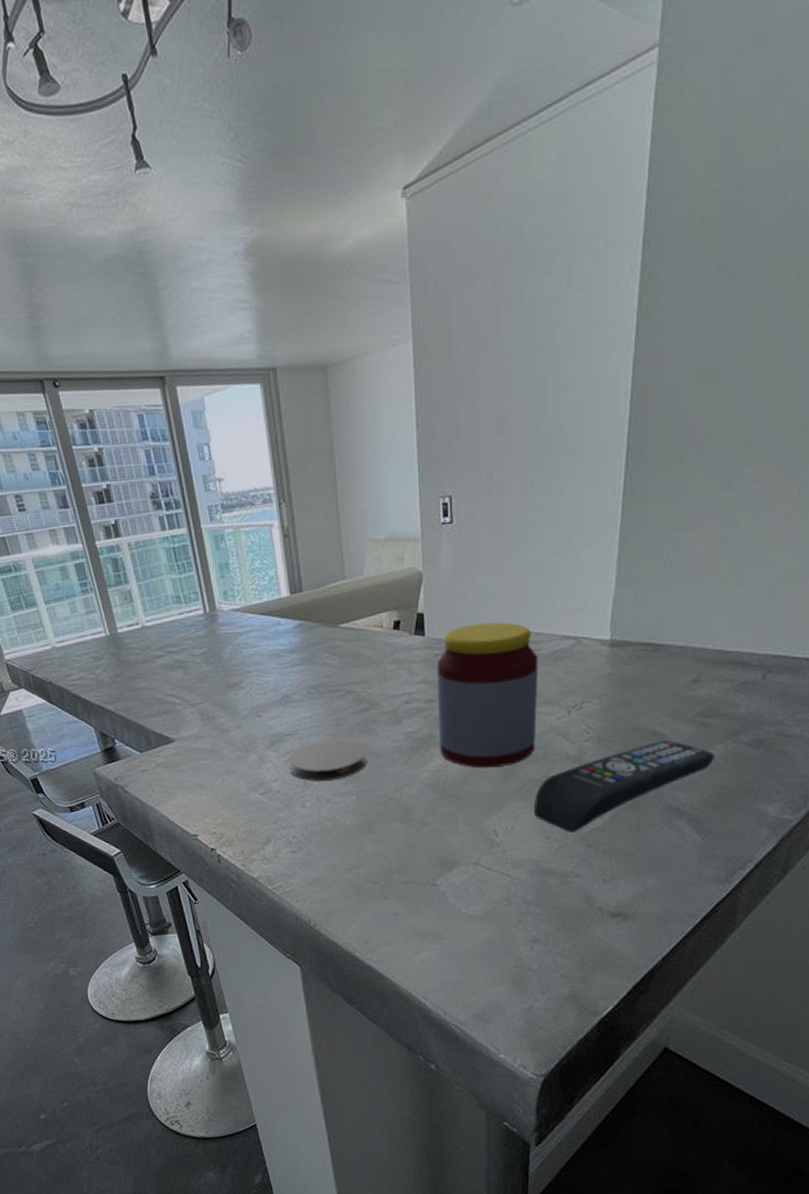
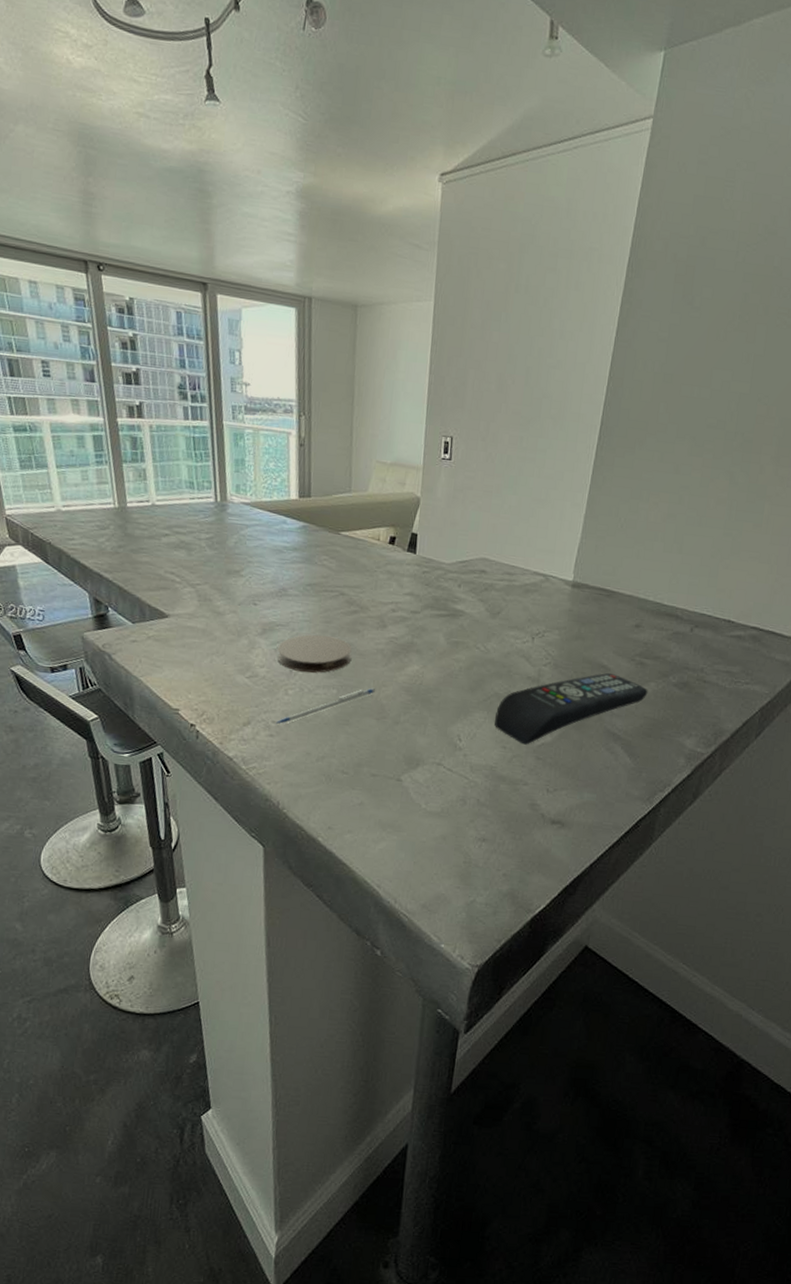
pen: none [296,789,397,840] -> present [275,687,375,725]
jar: present [437,622,539,768] -> none [418,549,512,680]

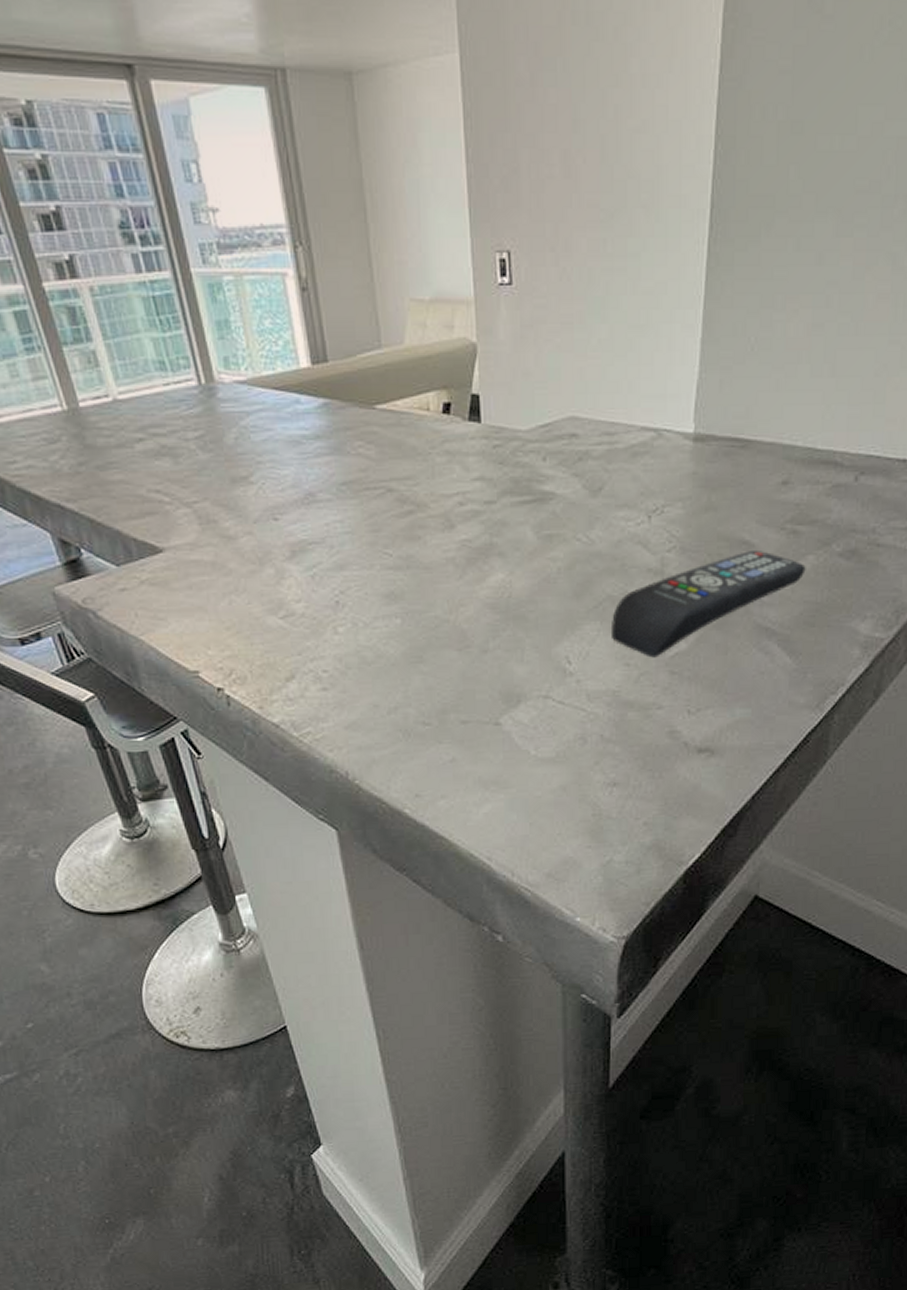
pen: present [275,687,375,725] -> none [327,609,451,674]
coaster: present [277,634,352,673] -> none [315,548,415,602]

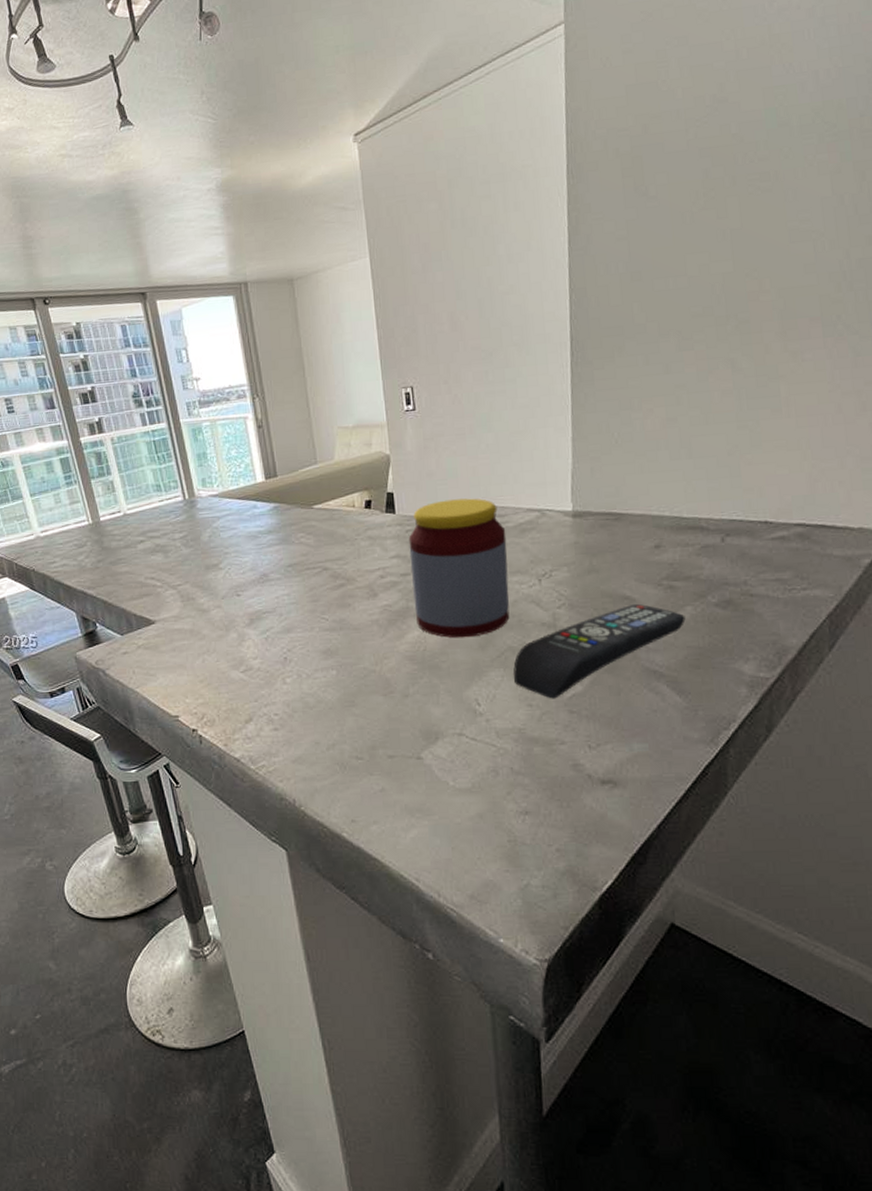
jar: none [496,409,615,584] -> present [408,498,510,638]

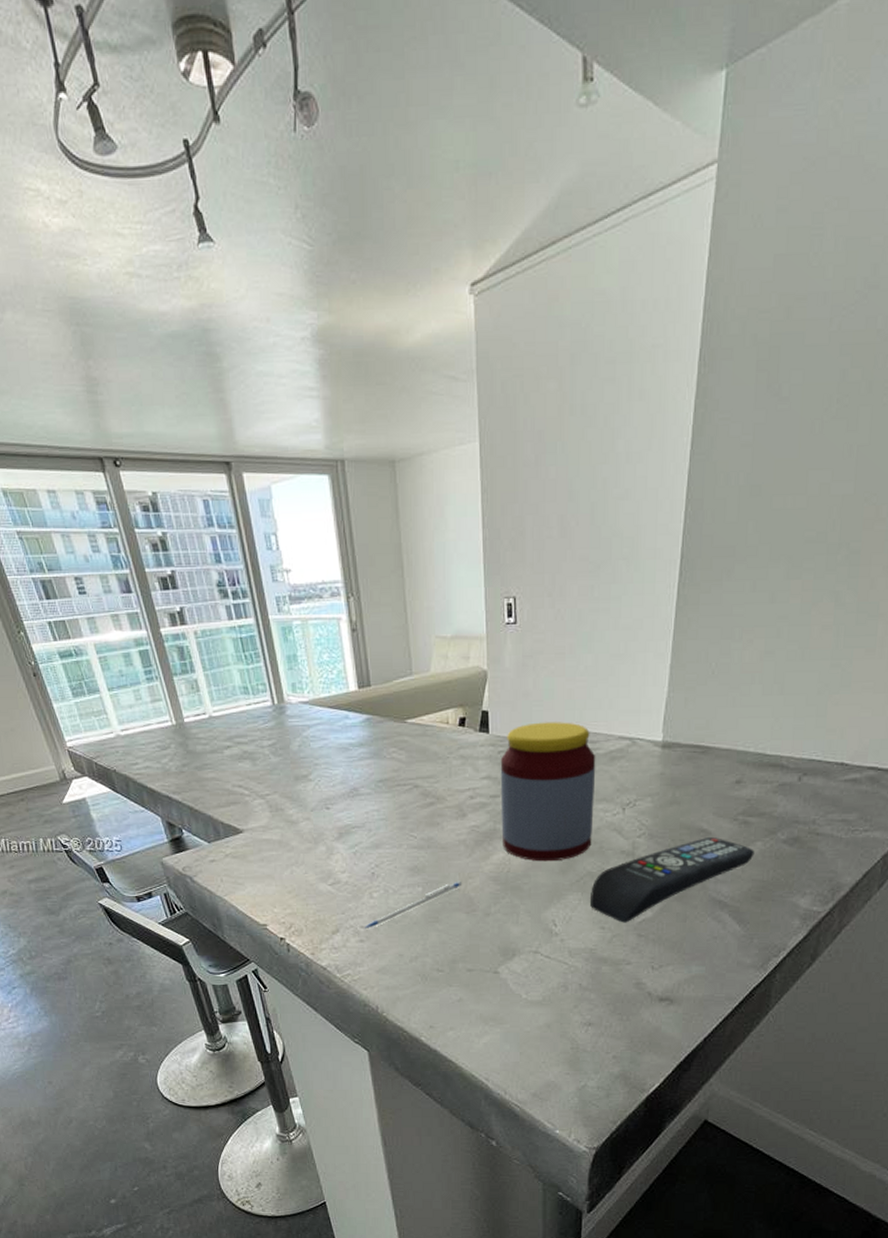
pen: none [278,662,377,717] -> present [364,881,461,930]

